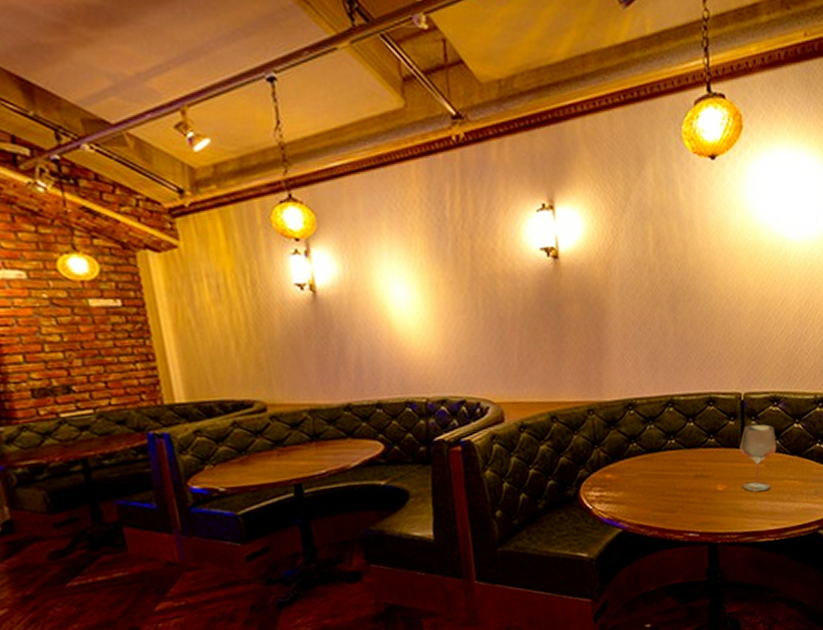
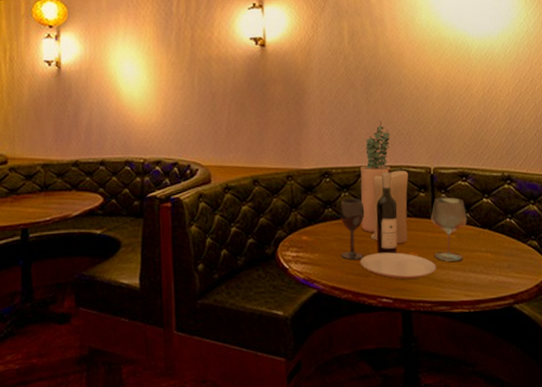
wine glass: none [644,430,672,496] -> present [339,198,365,260]
vase: none [666,343,700,467] -> present [360,121,391,233]
plate: none [666,485,744,513] -> present [360,252,437,280]
candle: none [677,395,718,477] -> present [370,168,408,244]
bottle: none [683,400,706,488] -> present [376,172,398,254]

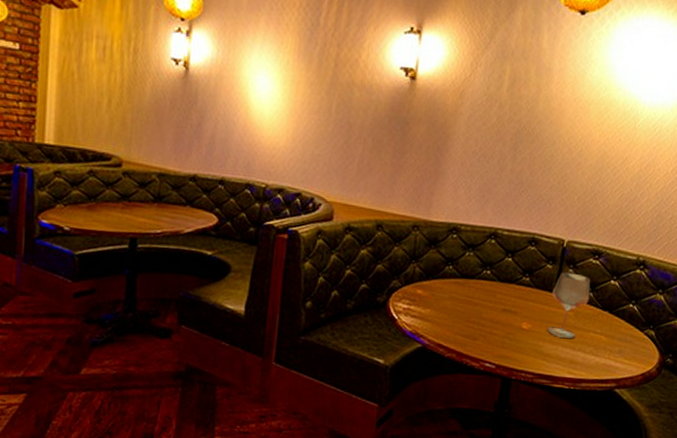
wine glass: present [339,198,365,260] -> none [453,258,487,322]
vase: present [360,121,391,233] -> none [479,182,531,298]
plate: present [360,252,437,280] -> none [470,317,547,349]
candle: present [370,168,408,244] -> none [486,234,540,313]
bottle: present [376,172,398,254] -> none [490,237,522,321]

